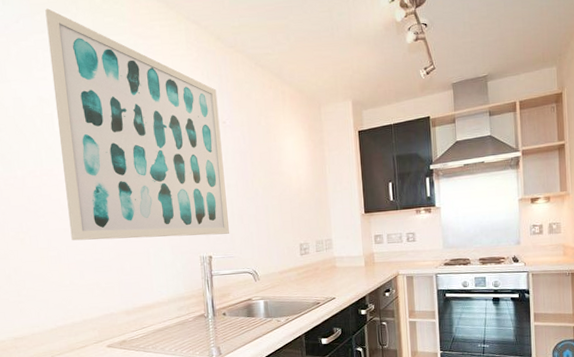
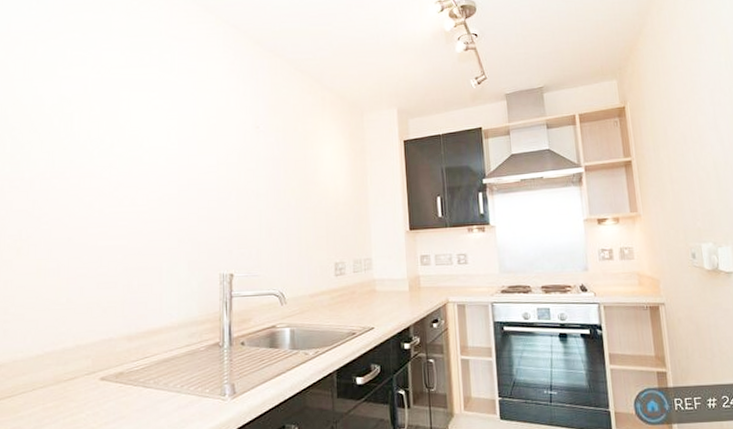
wall art: present [45,8,229,241] -> none [75,9,255,252]

